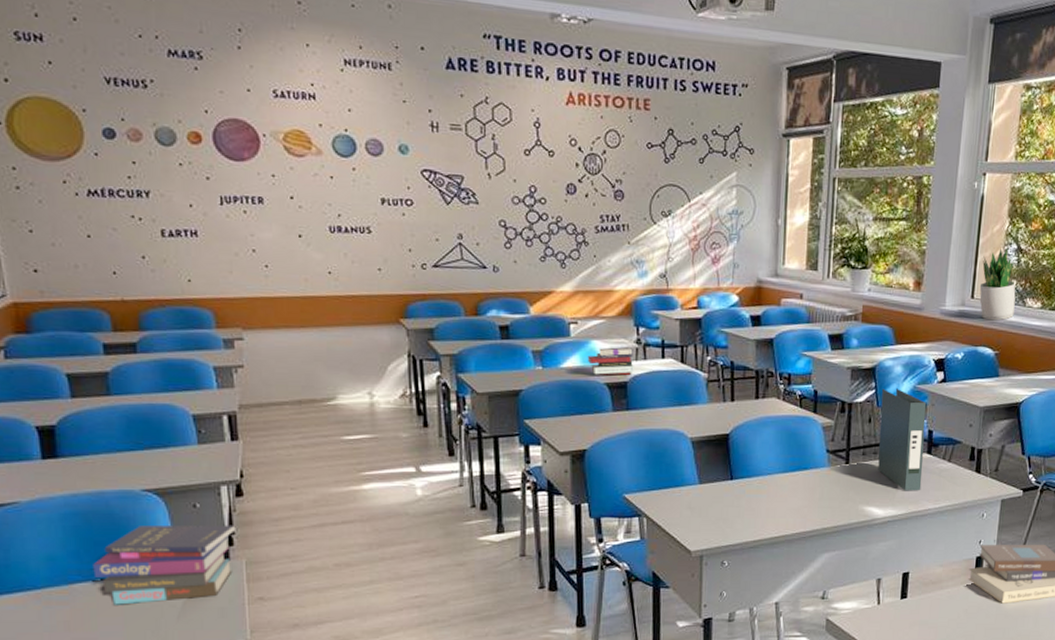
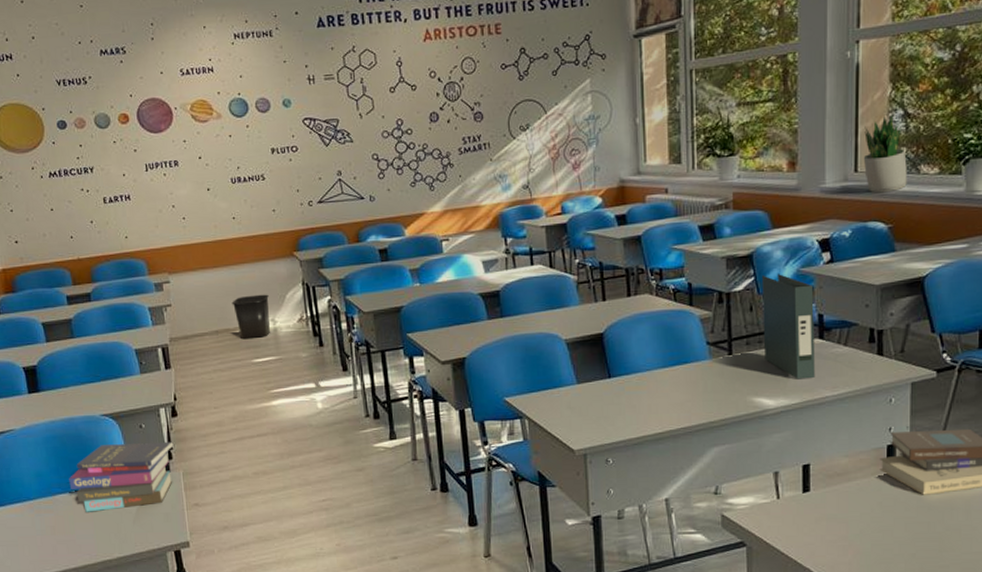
waste bin: none [320,363,367,413] -> present [232,294,270,340]
books: present [587,347,635,376] -> none [460,258,506,288]

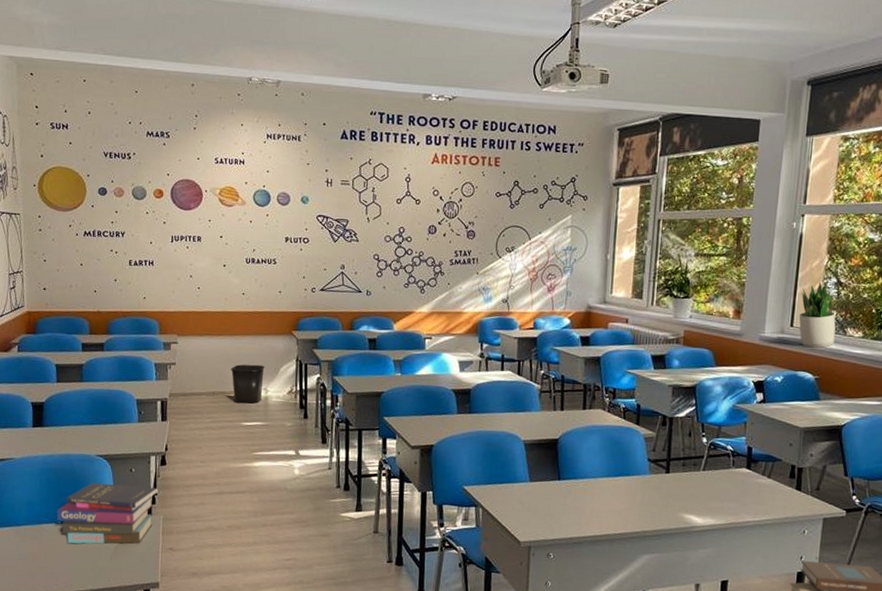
binder: present [762,274,816,379] -> none [697,405,746,504]

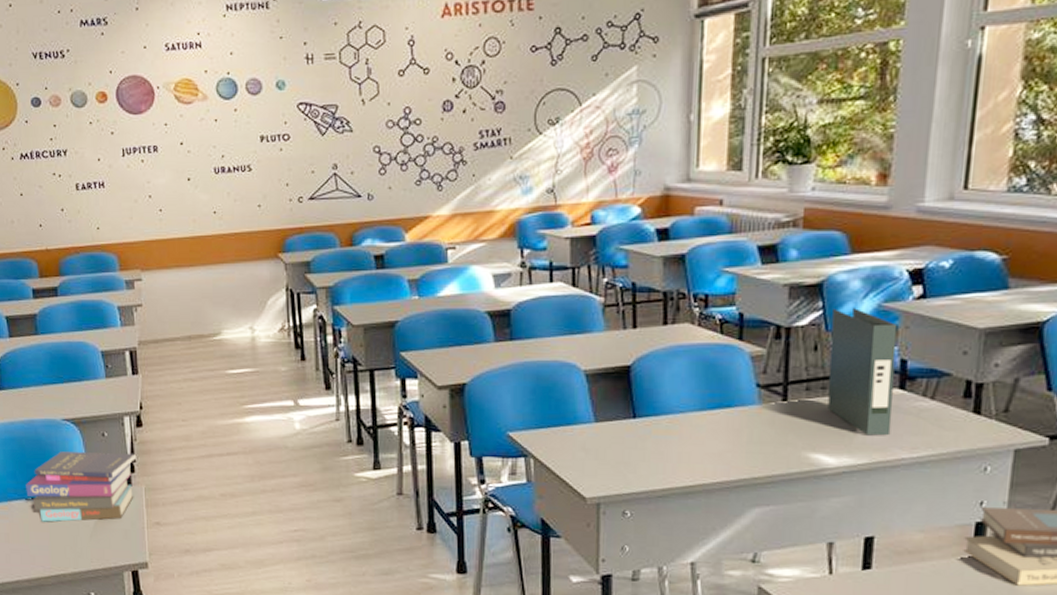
waste bin: present [230,364,265,404] -> none [207,299,248,348]
binder: none [697,405,746,504] -> present [827,308,898,436]
planter: present [798,282,836,348] -> none [976,121,1035,216]

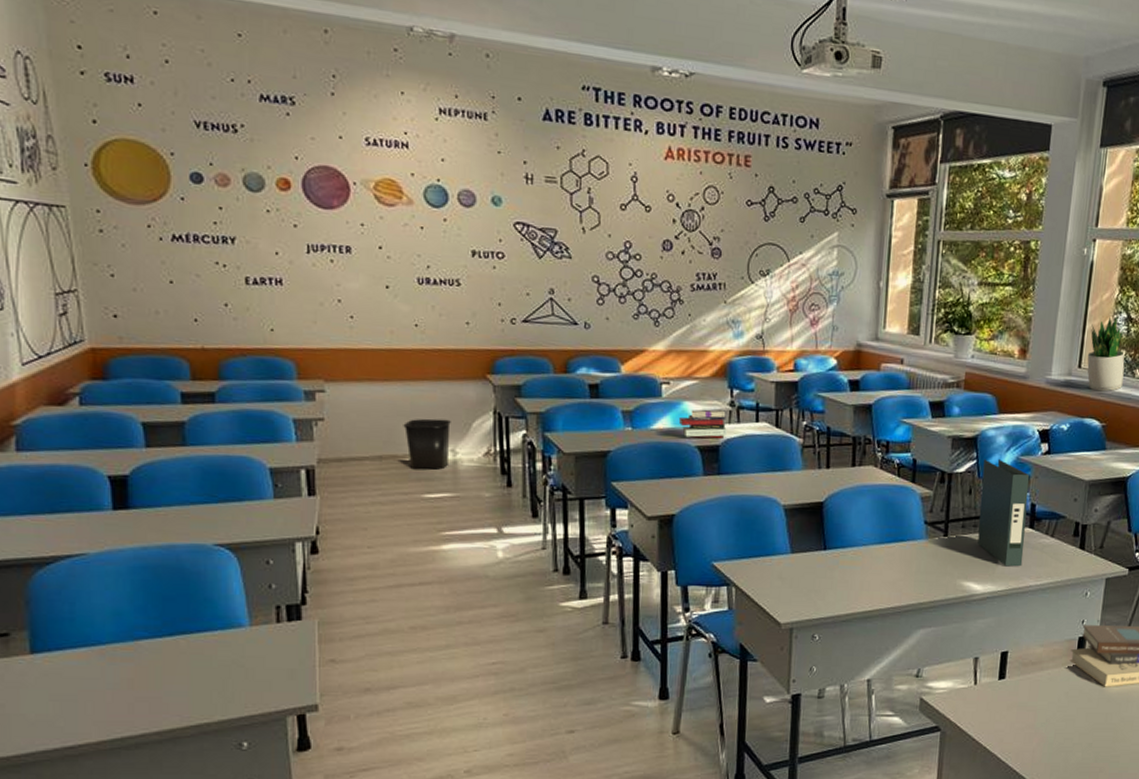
books: present [26,451,137,522] -> none [160,581,310,664]
waste bin: none [207,299,248,348] -> present [403,418,451,470]
books: none [466,272,520,304] -> present [678,409,728,439]
planter: none [976,121,1035,216] -> present [1087,317,1125,392]

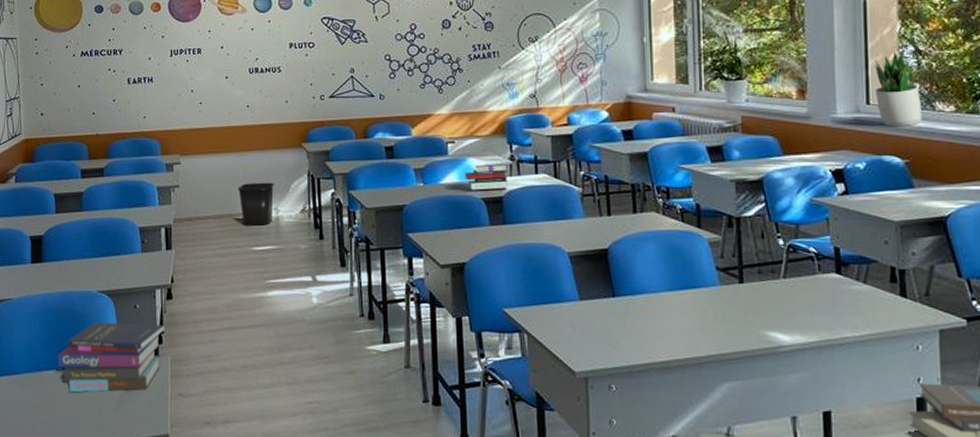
books: none [160,581,310,664] -> present [57,322,165,393]
binder: present [977,459,1030,567] -> none [774,201,834,316]

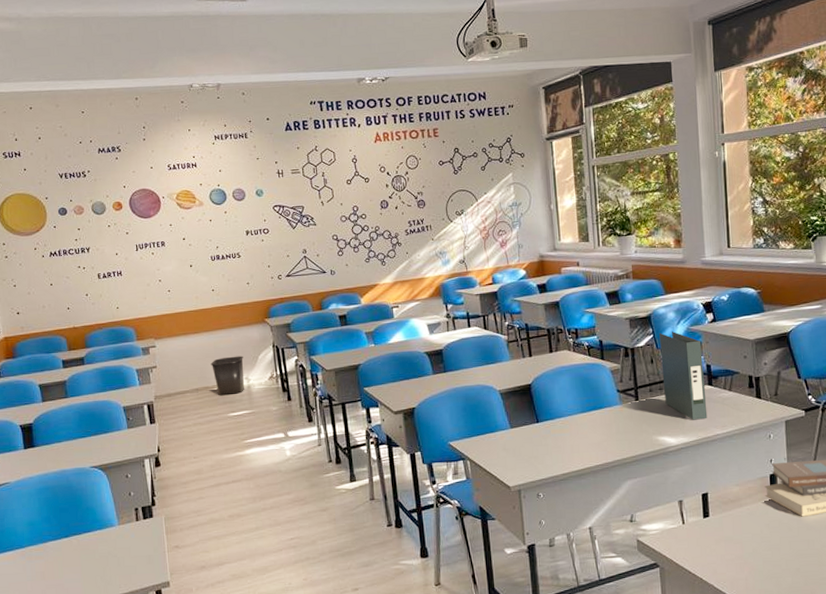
books: present [57,322,165,393] -> none [59,489,157,558]
books: present [464,164,510,192] -> none [408,322,448,347]
binder: none [774,201,834,316] -> present [659,332,708,420]
planter: present [874,51,922,127] -> none [733,202,770,265]

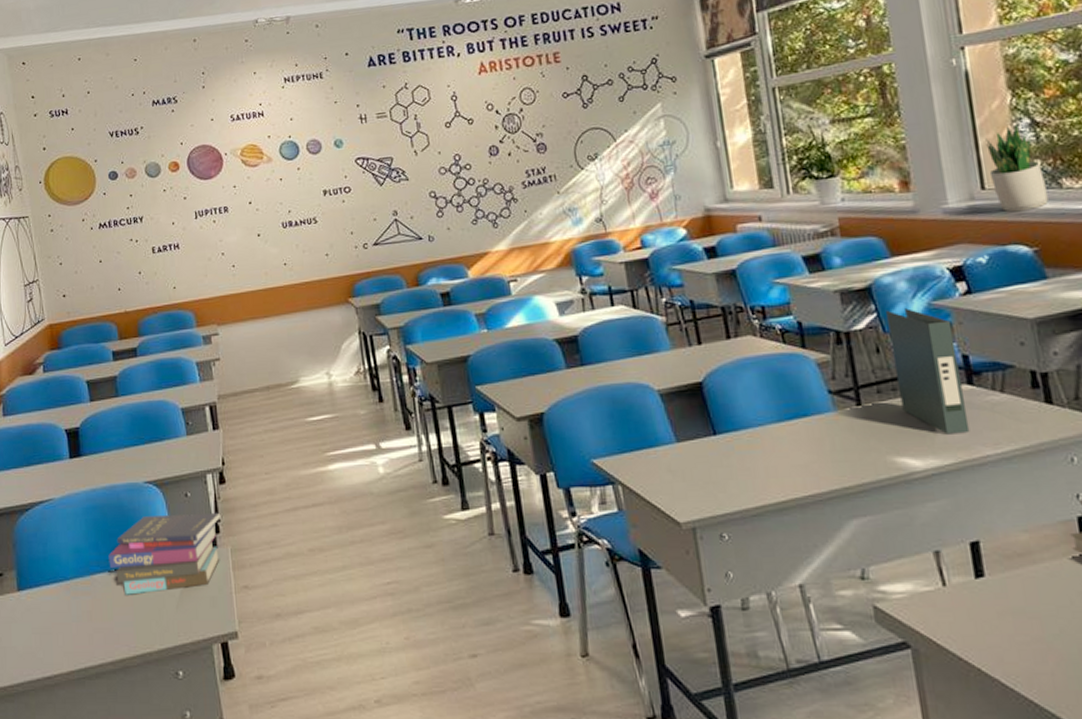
books: none [59,489,157,558] -> present [108,512,221,595]
waste bin: present [210,355,244,396] -> none [283,345,325,396]
planter: none [733,202,770,265] -> present [985,125,1049,213]

